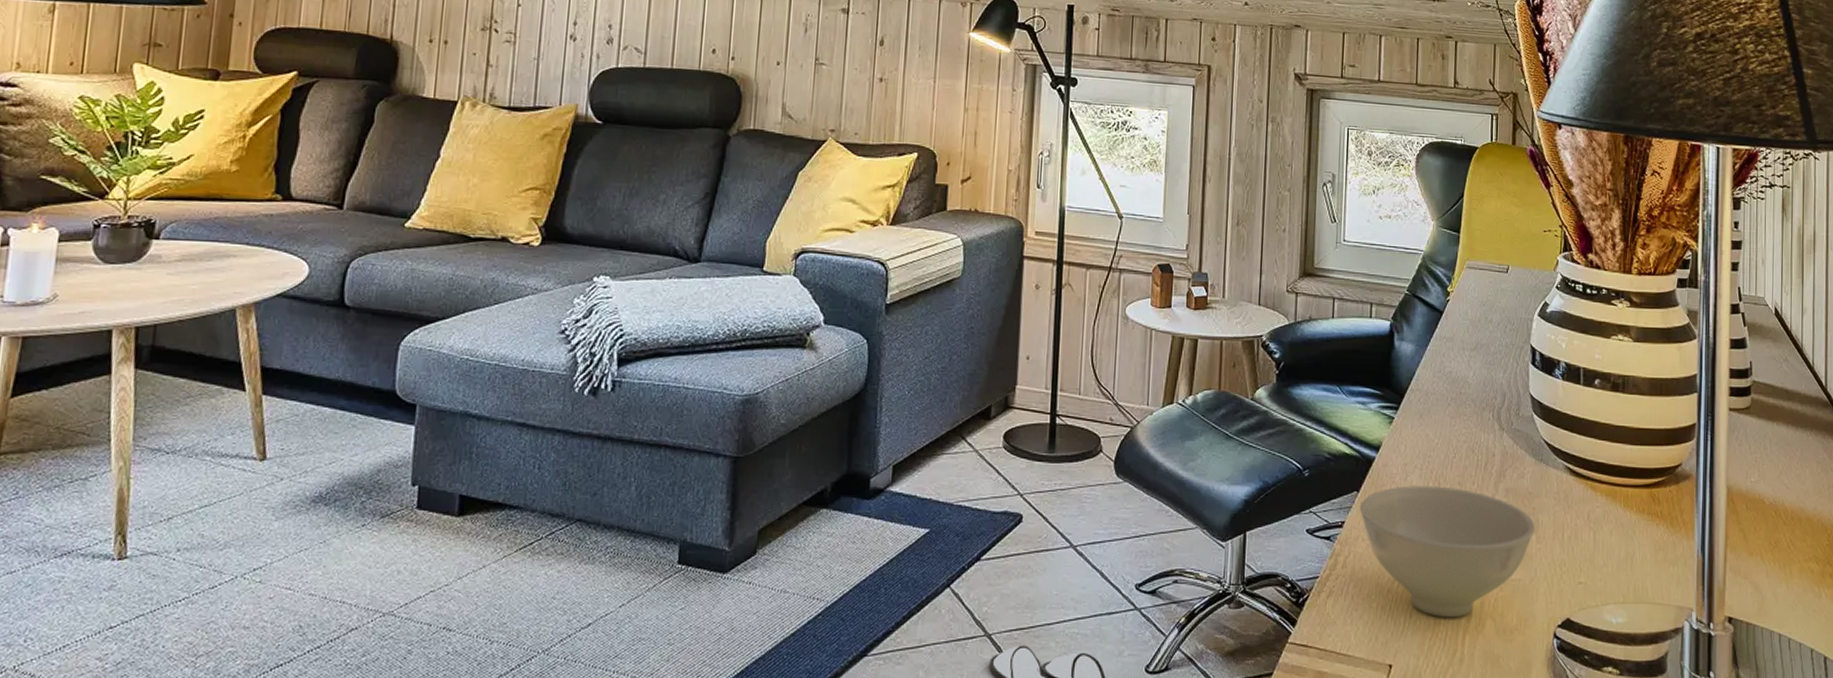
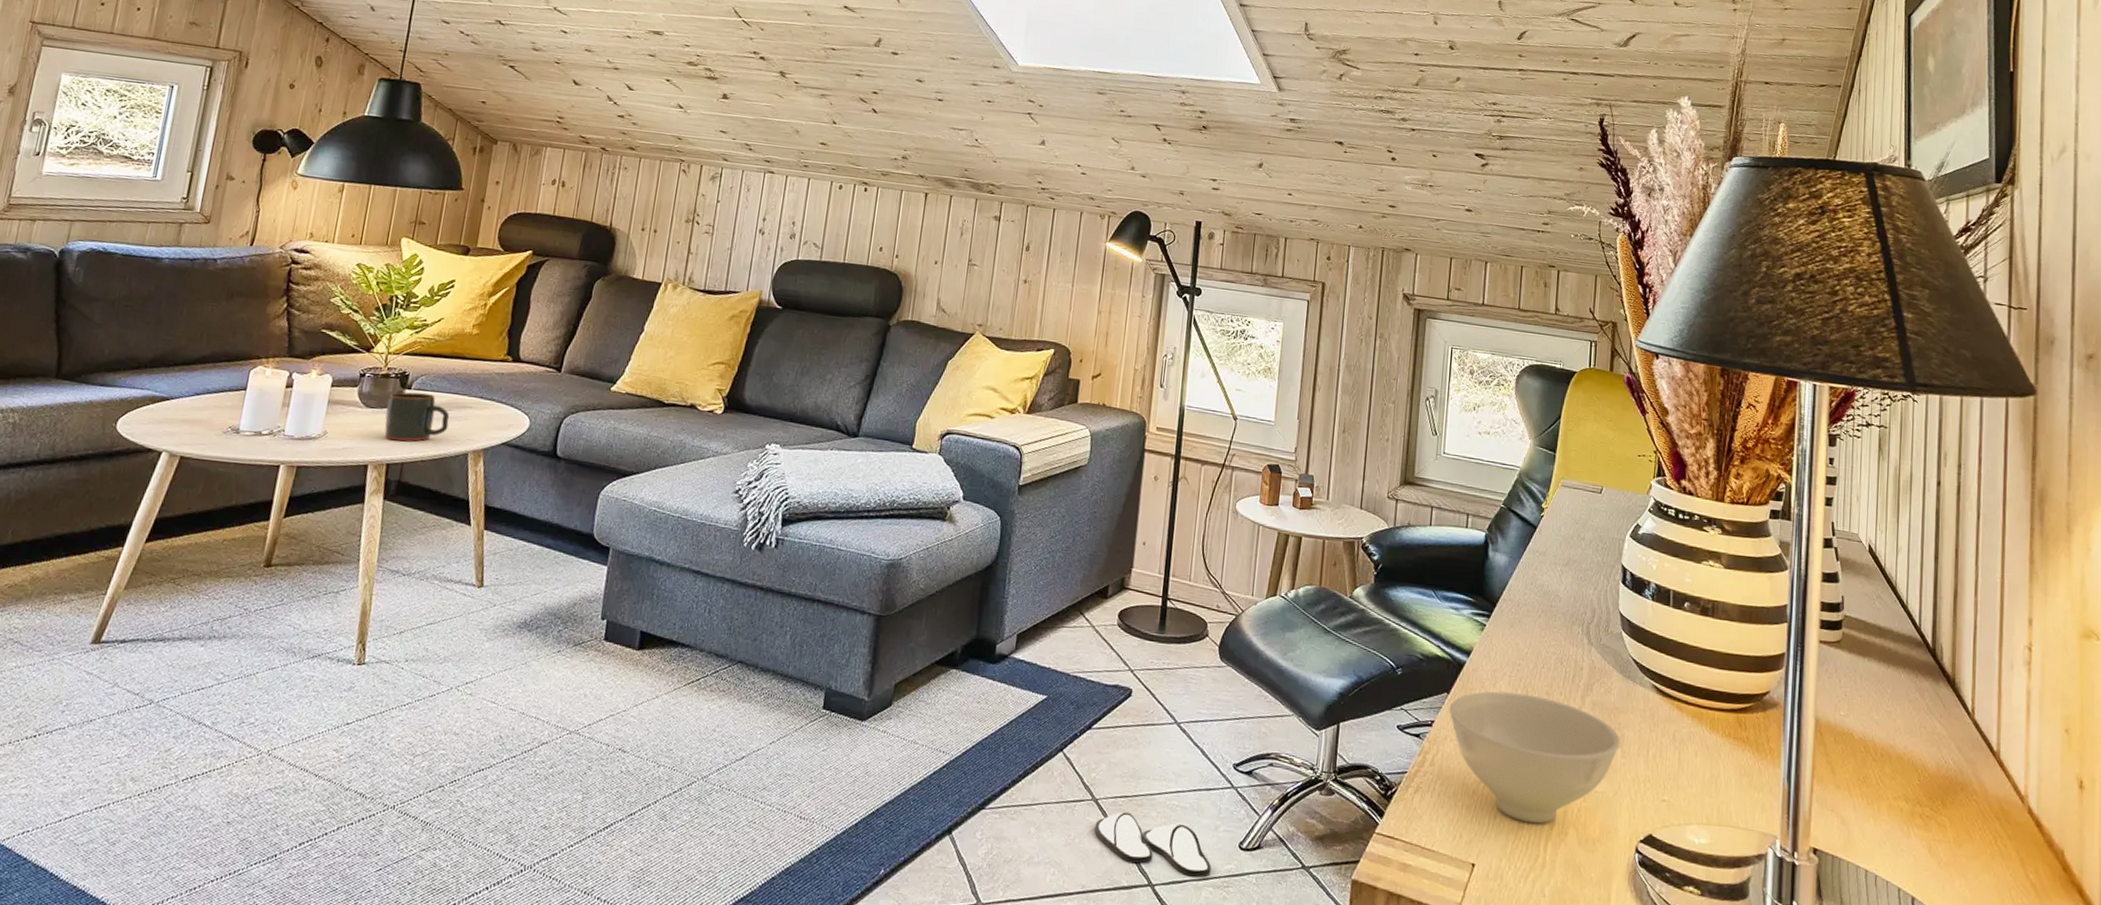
mug: none [129,242,210,300] -> present [384,392,450,442]

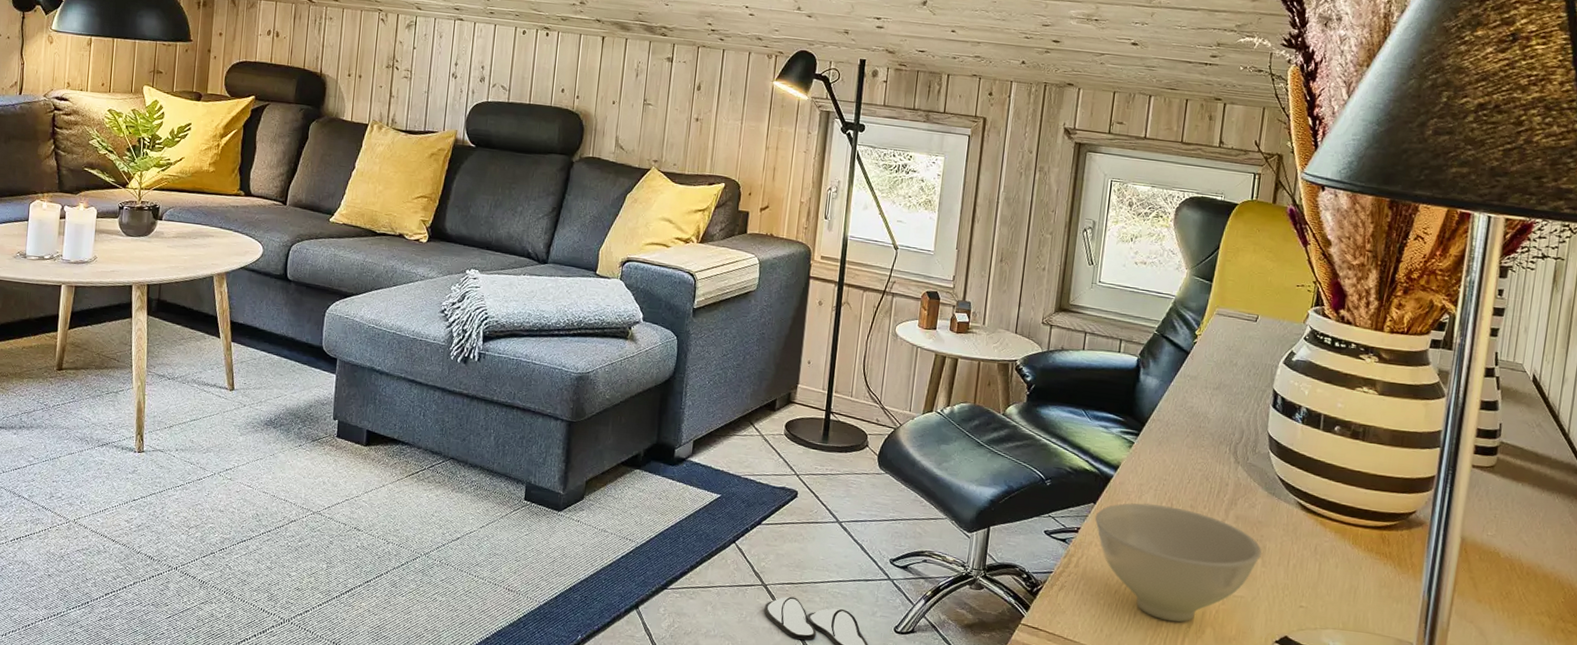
mug: present [384,392,450,442] -> none [142,222,196,266]

